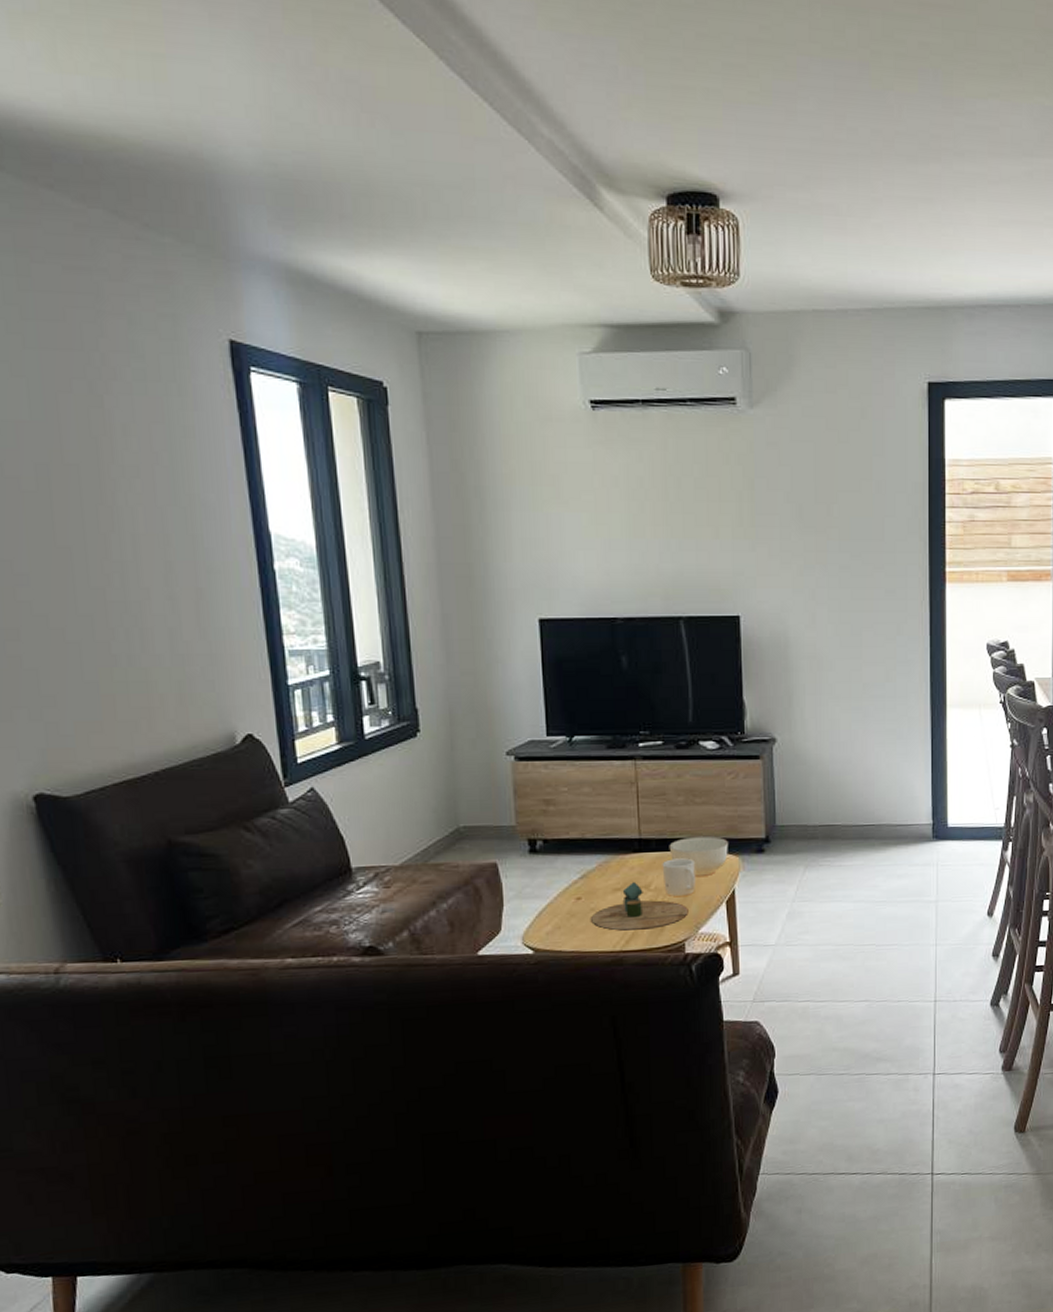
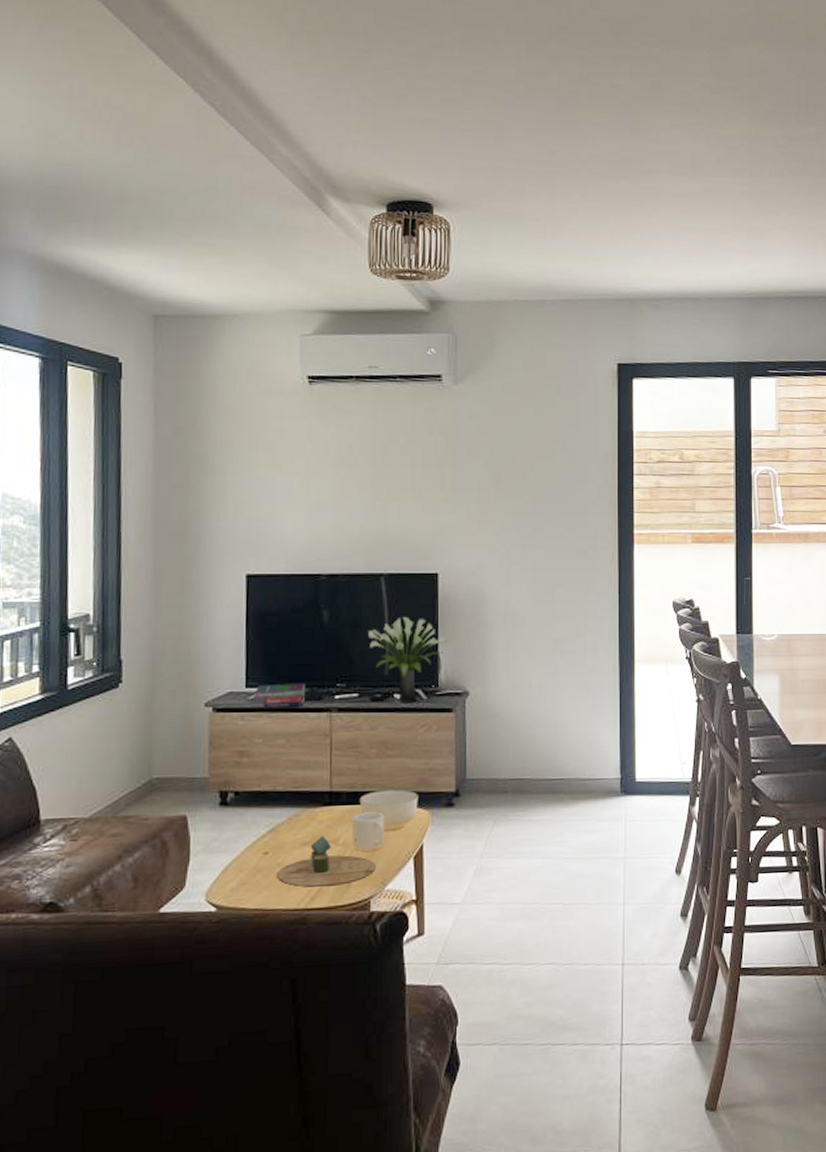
books: none [556,731,609,757] -> present [254,683,306,709]
flower arrangement: none [670,661,753,751] -> present [368,616,448,703]

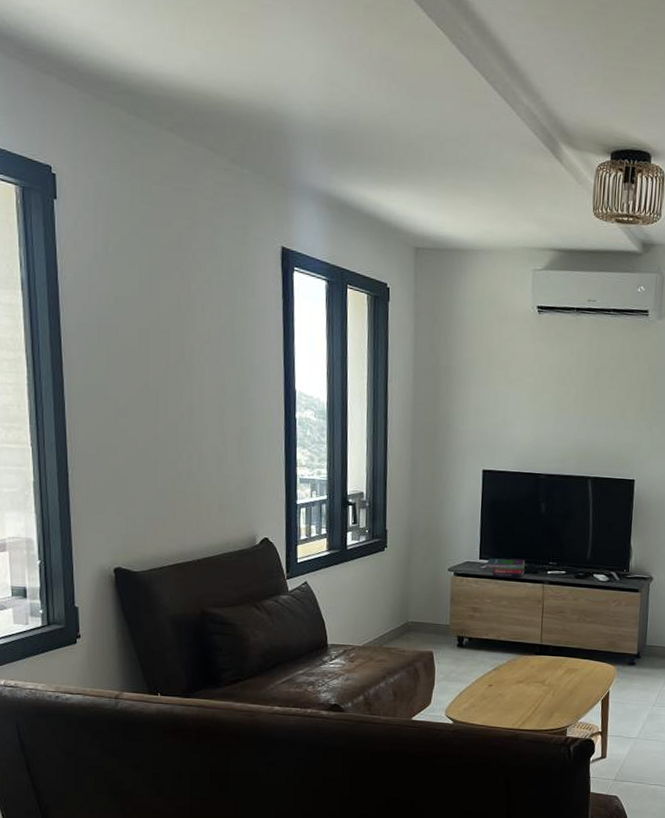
decorative tray: present [277,836,376,887] -> none [498,677,572,715]
mug: present [351,812,385,853] -> none [555,662,581,693]
bowl: present [359,789,418,832] -> none [562,647,608,680]
flower arrangement: present [368,616,448,703] -> none [576,513,639,582]

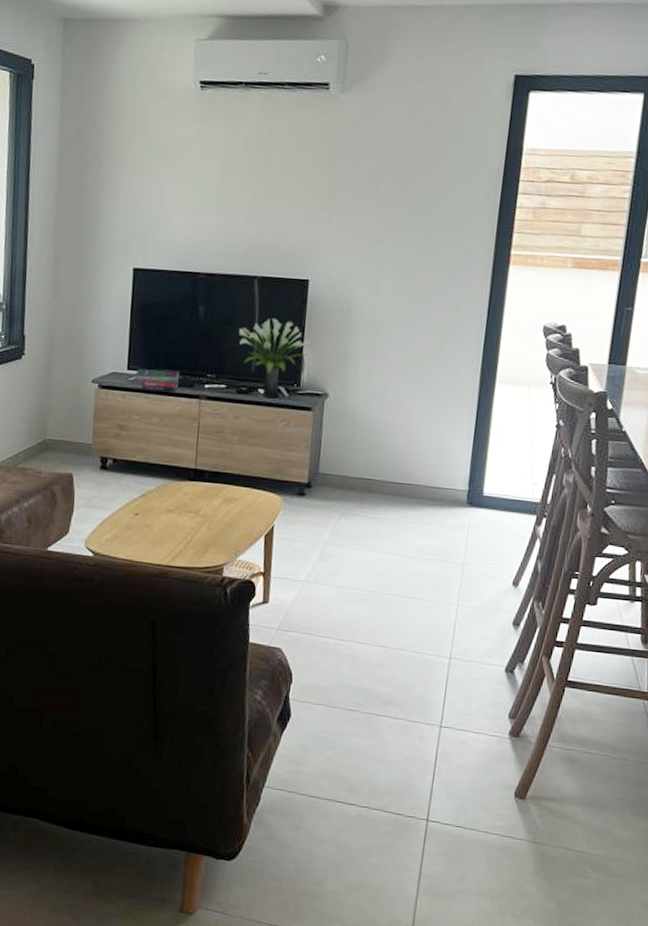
flower arrangement: none [576,513,639,582] -> present [239,318,313,399]

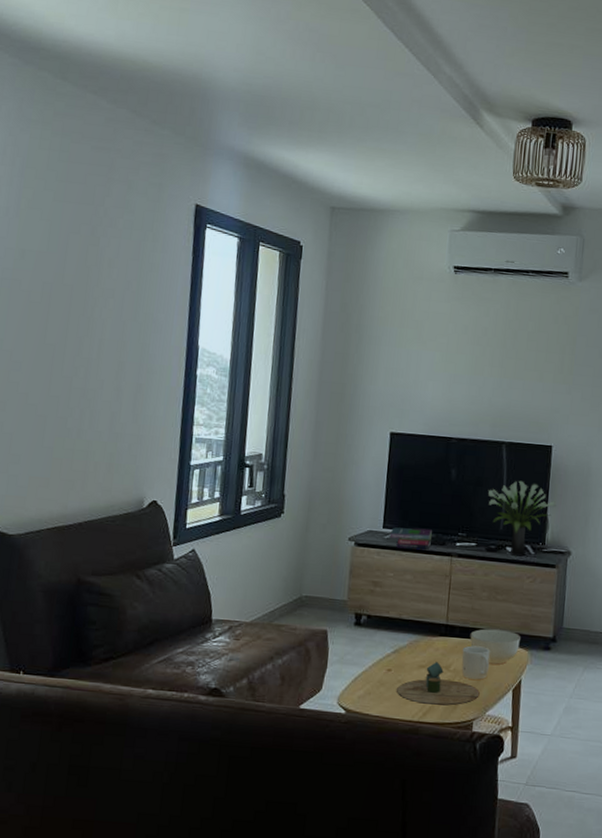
decorative tray: none [145,506,230,550] -> present [397,662,480,705]
mug: none [211,490,241,526] -> present [461,645,490,681]
bowl: none [220,473,273,511] -> present [470,628,521,666]

